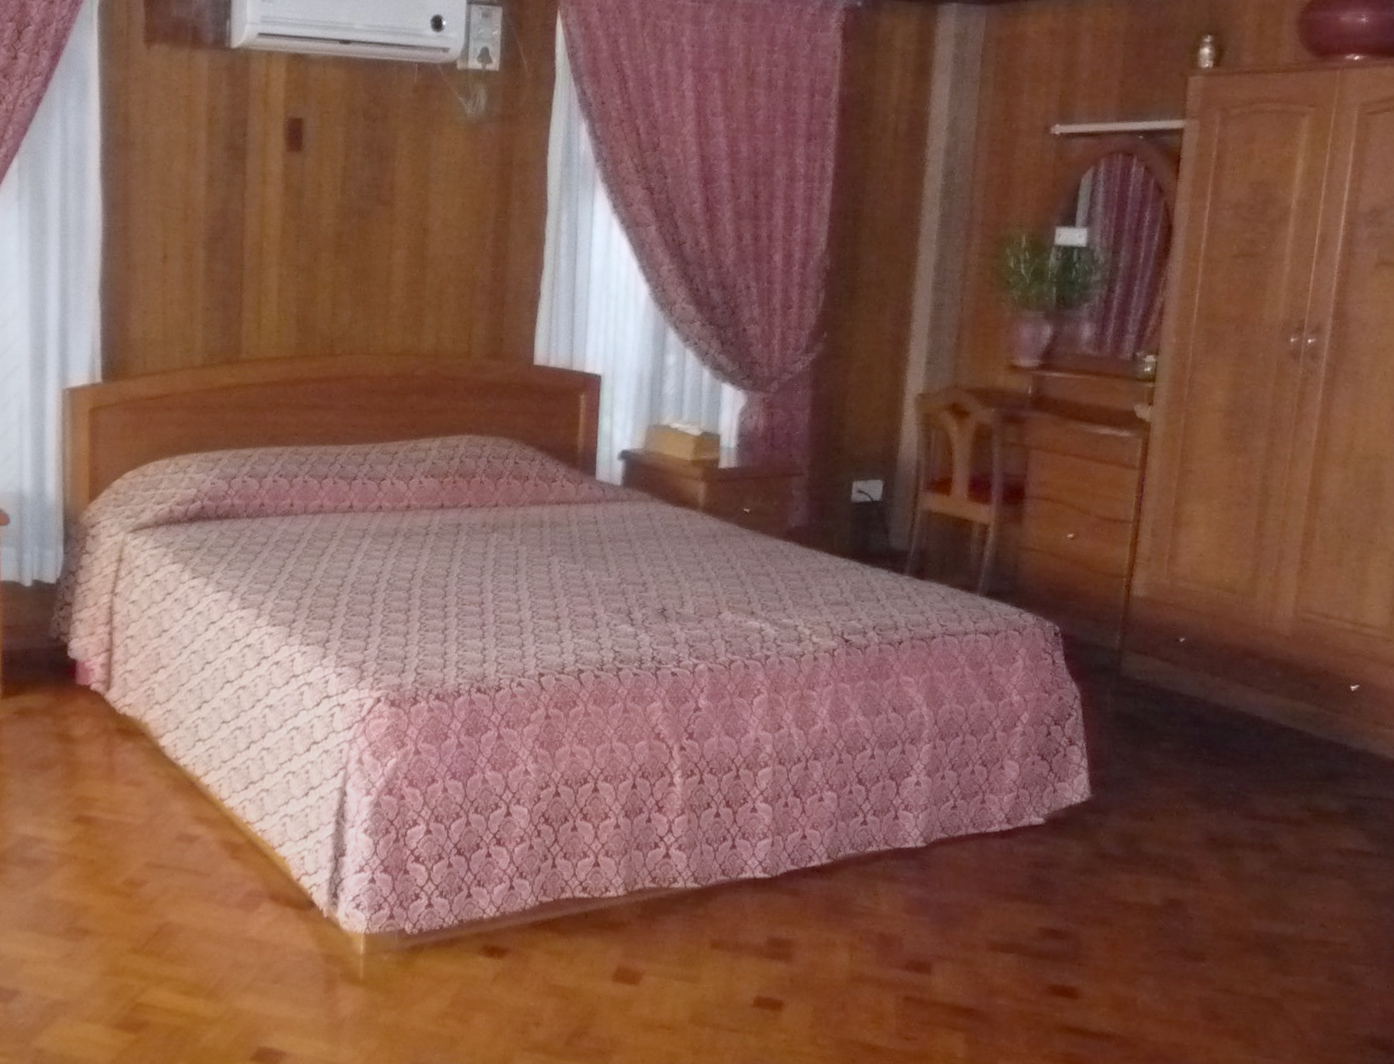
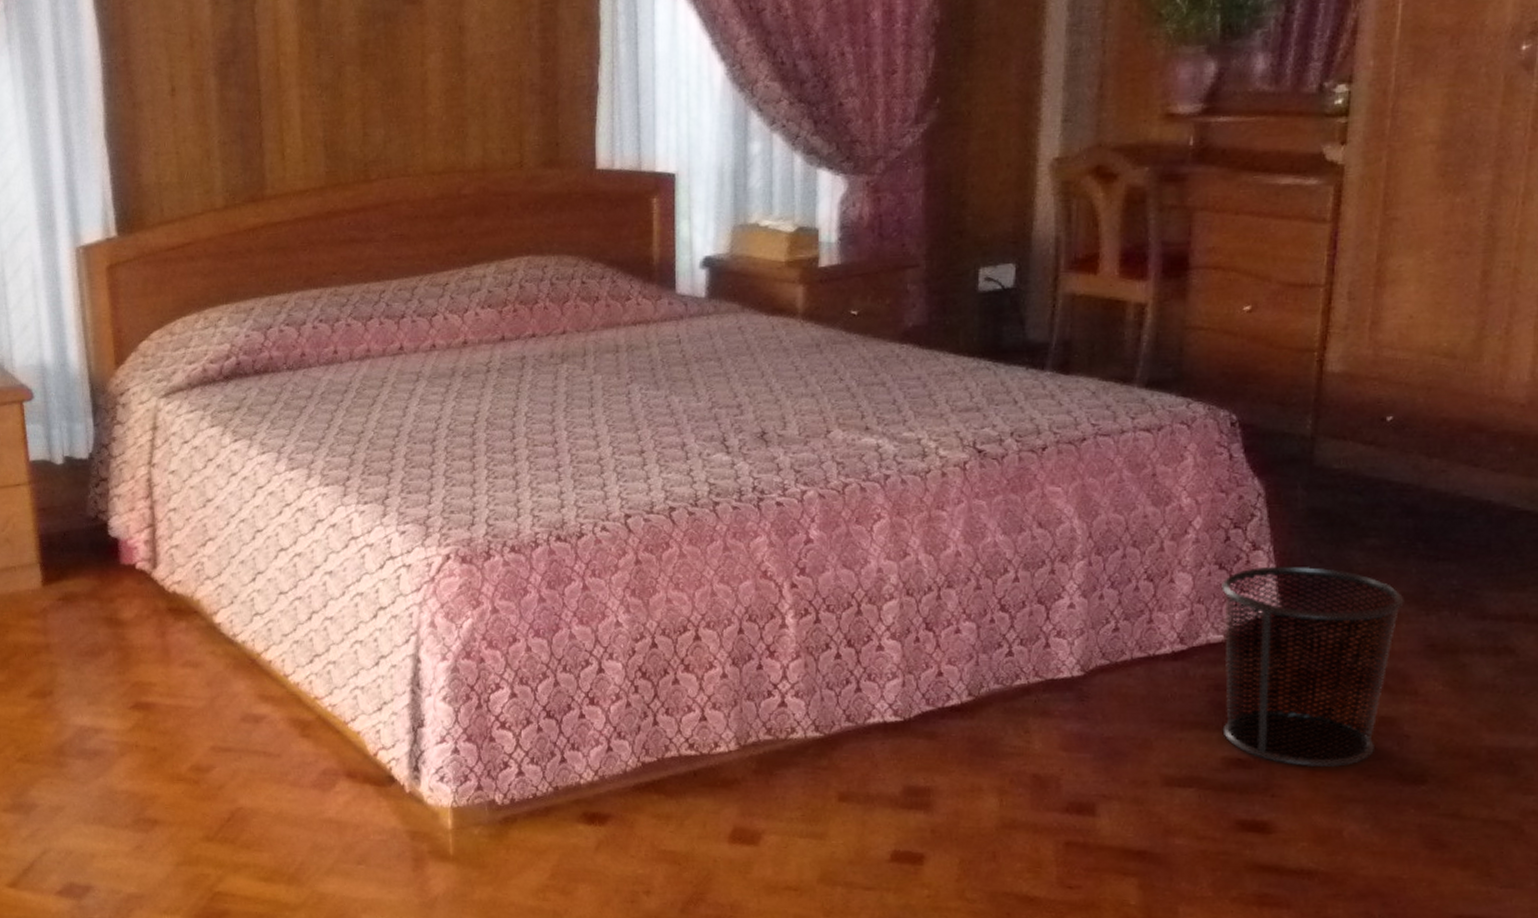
waste bin: none [1040,760,1191,942] -> present [1221,565,1404,768]

